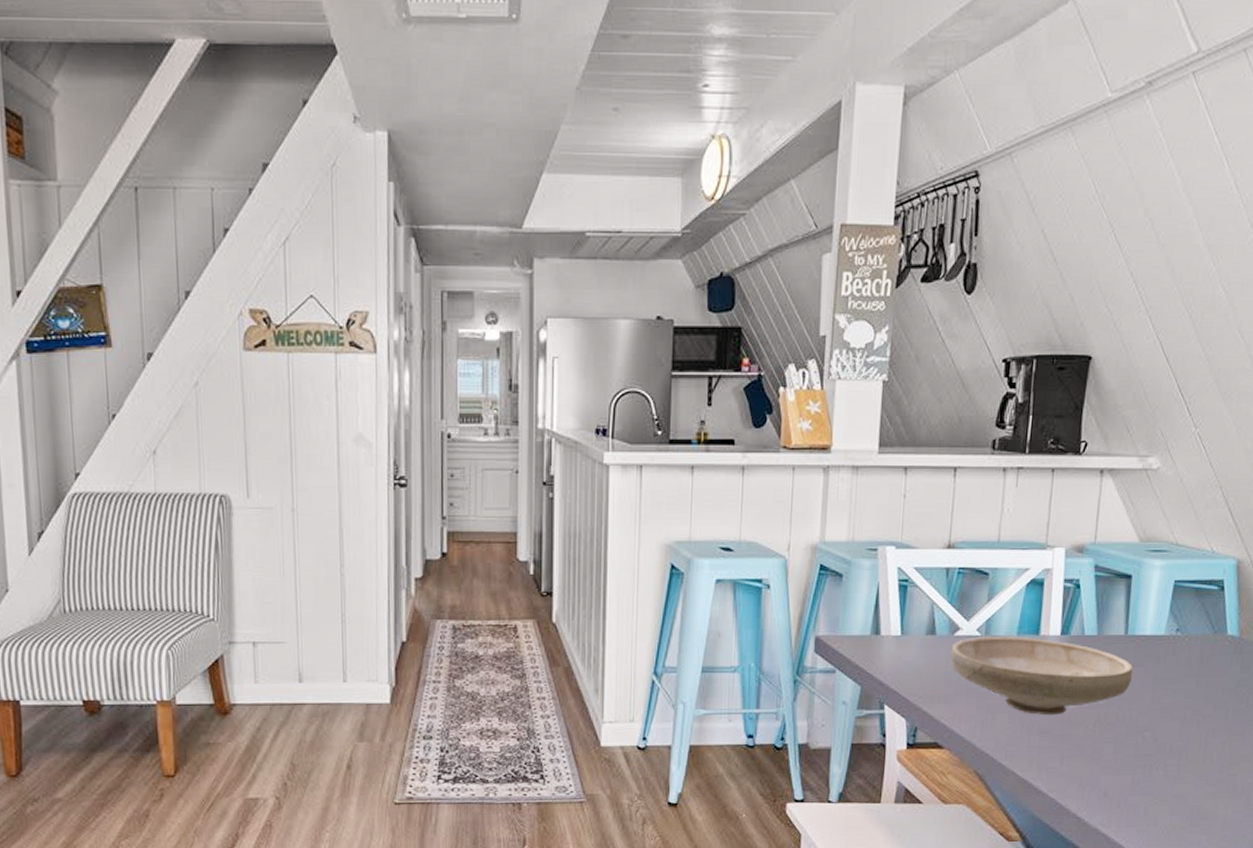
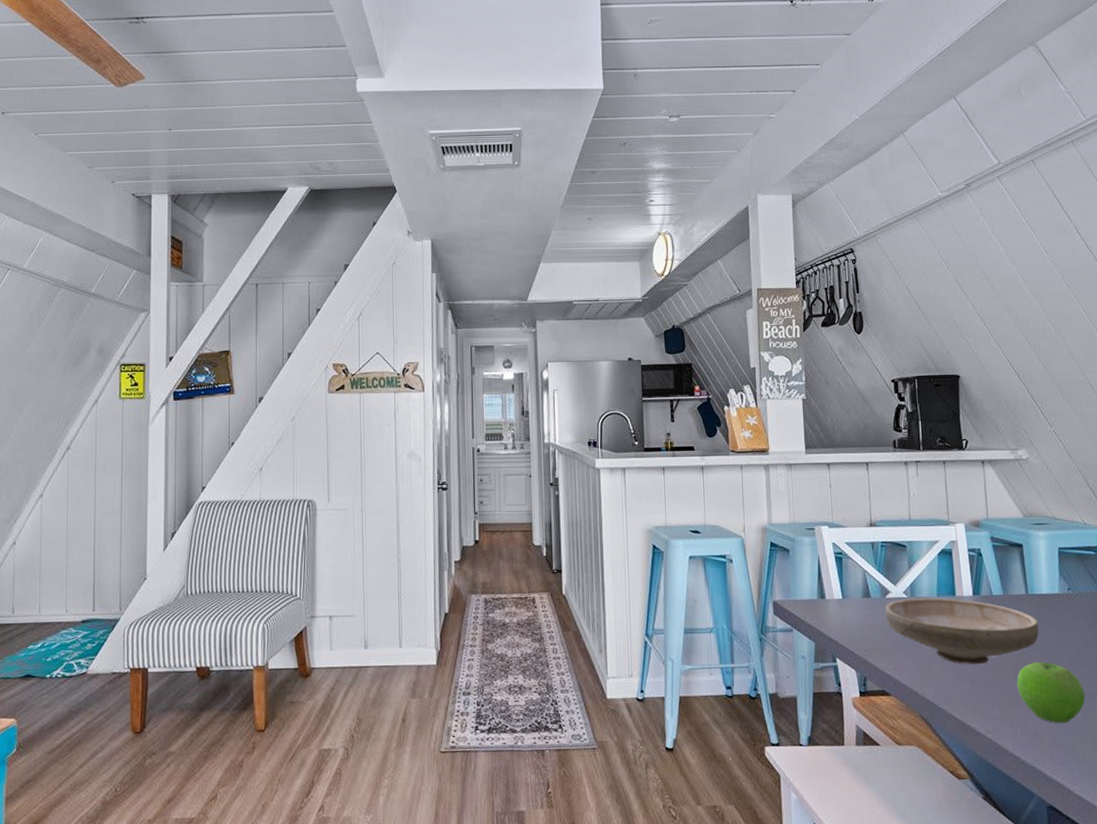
fruit: none [1094,714,1172,783] -> present [1016,662,1085,724]

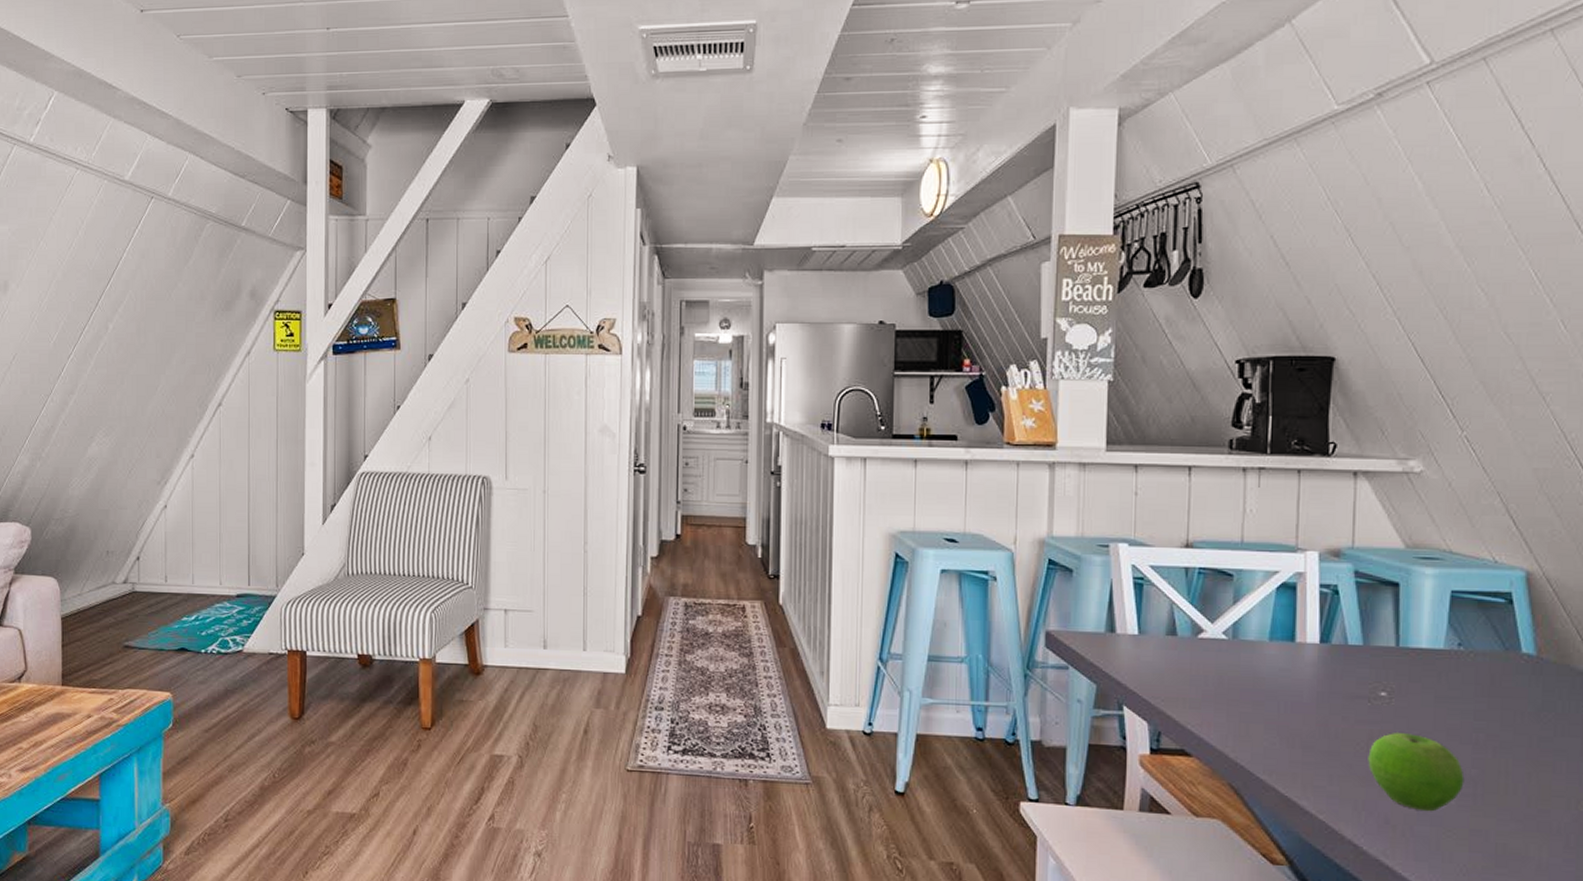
bowl: present [885,597,1039,665] -> none [1195,640,1408,730]

